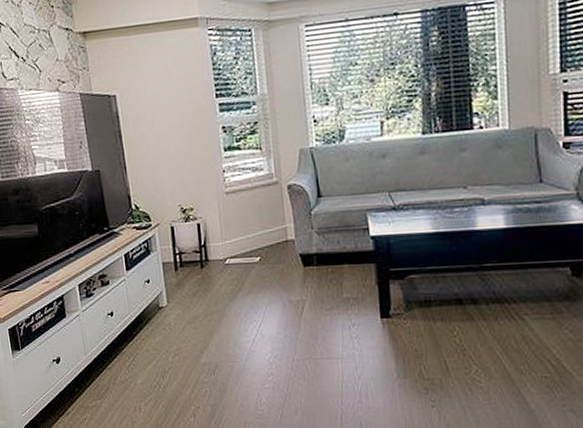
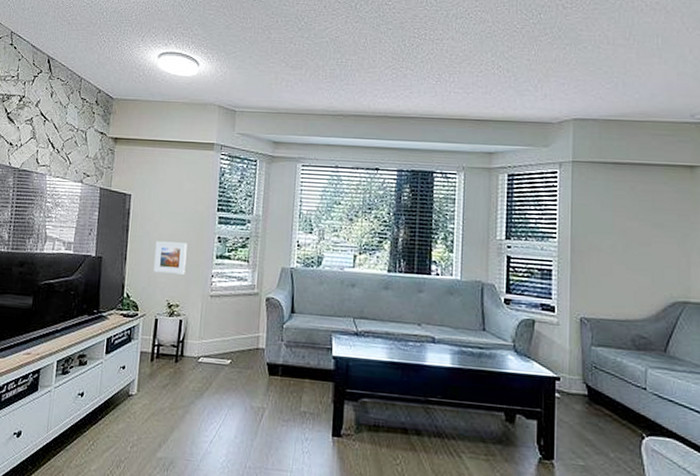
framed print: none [154,139,193,177] -> present [153,241,188,275]

